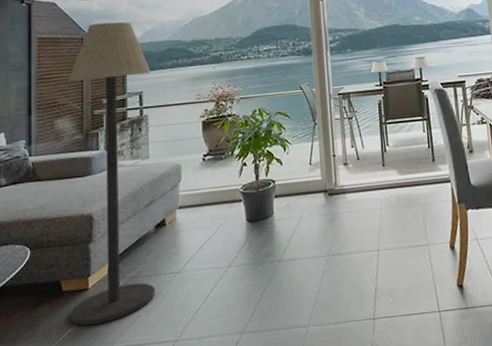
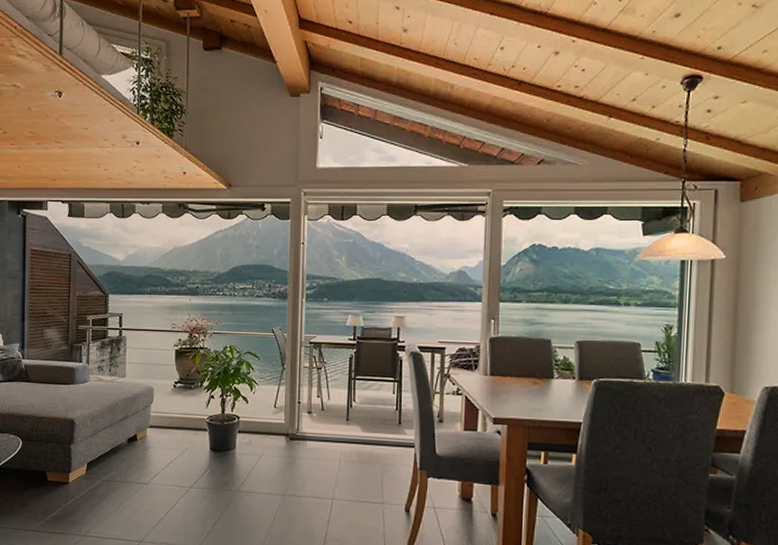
floor lamp: present [68,21,156,326] -> none [53,242,131,515]

